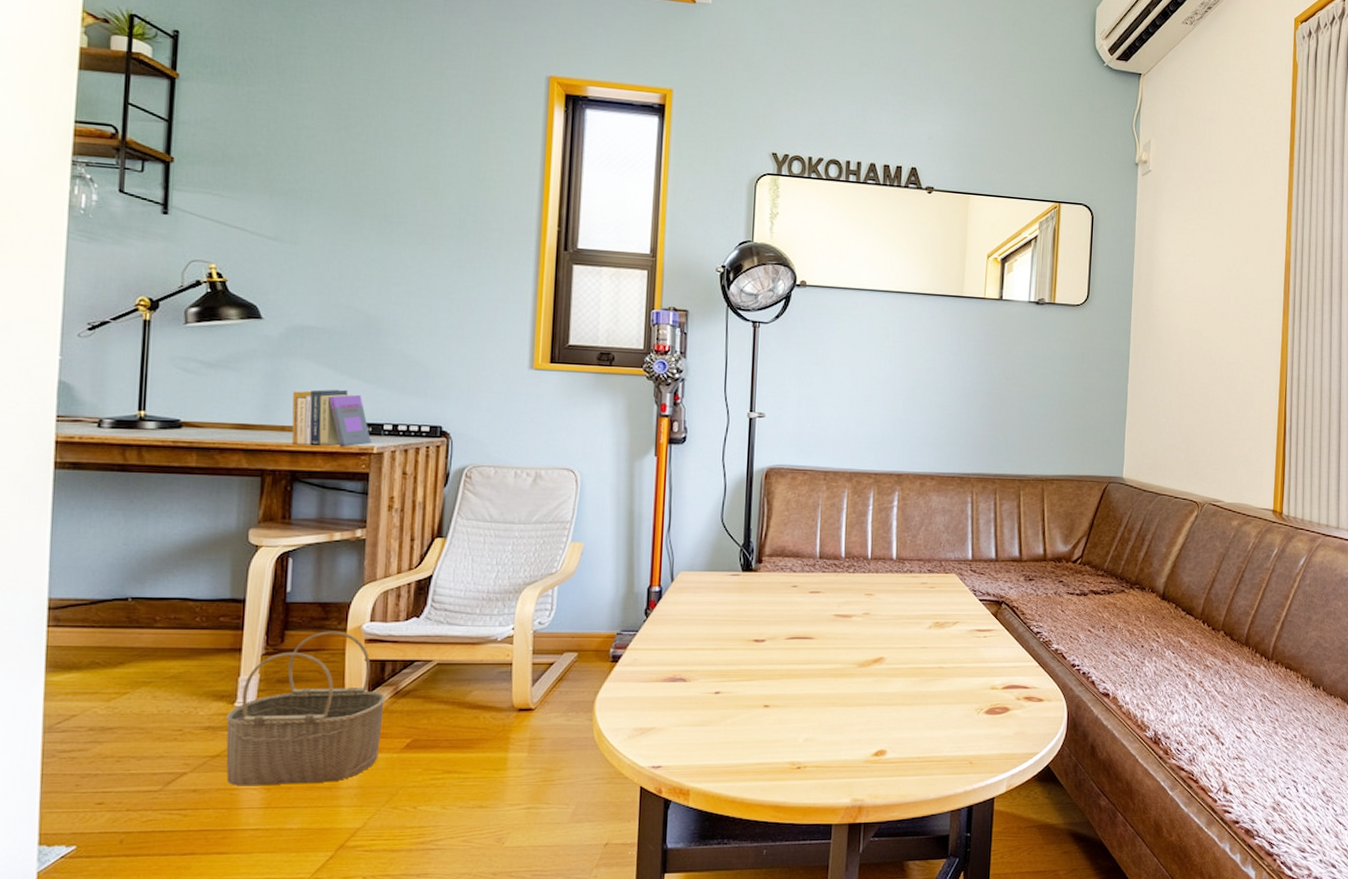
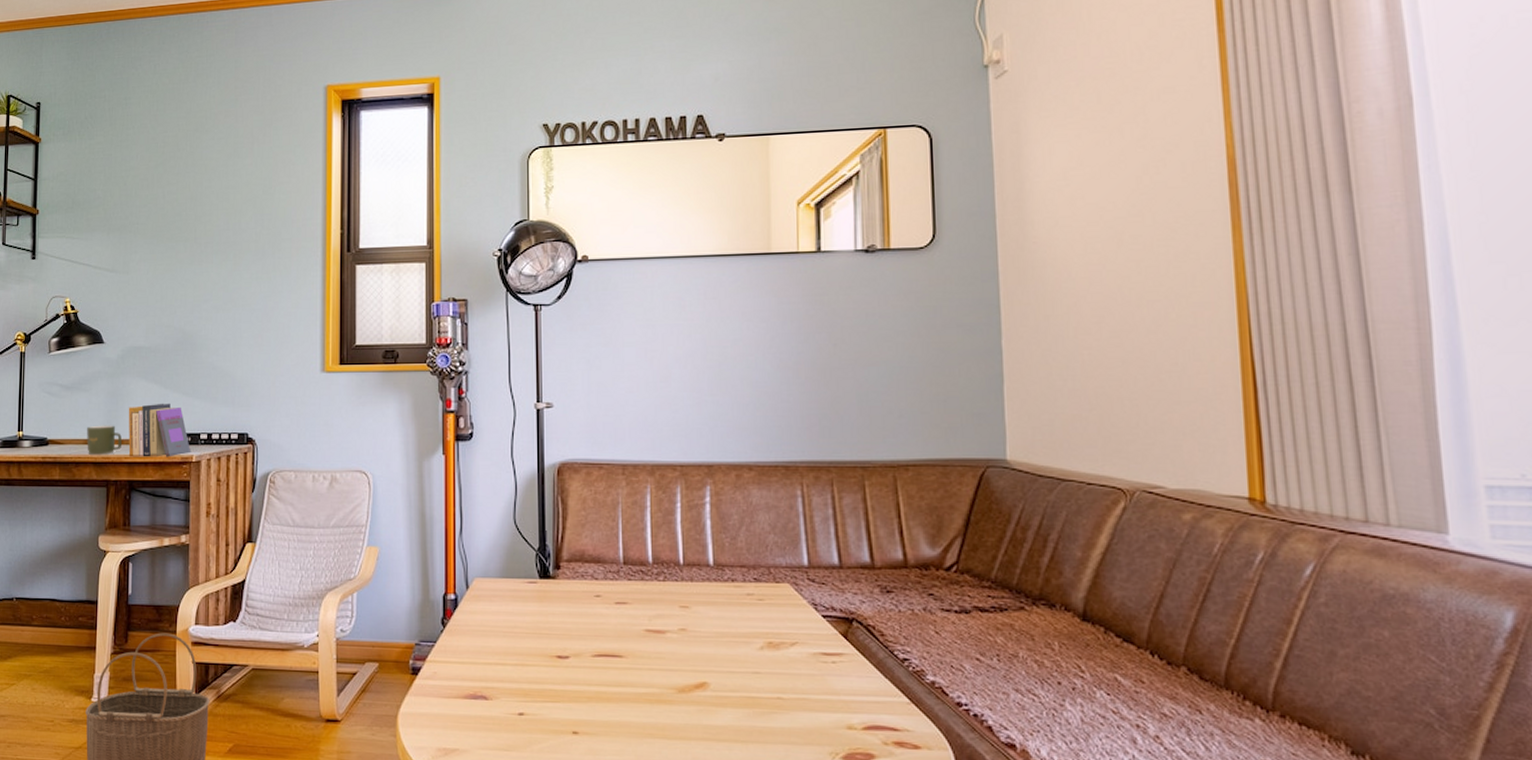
mug: none [235,408,283,443] -> present [87,425,122,456]

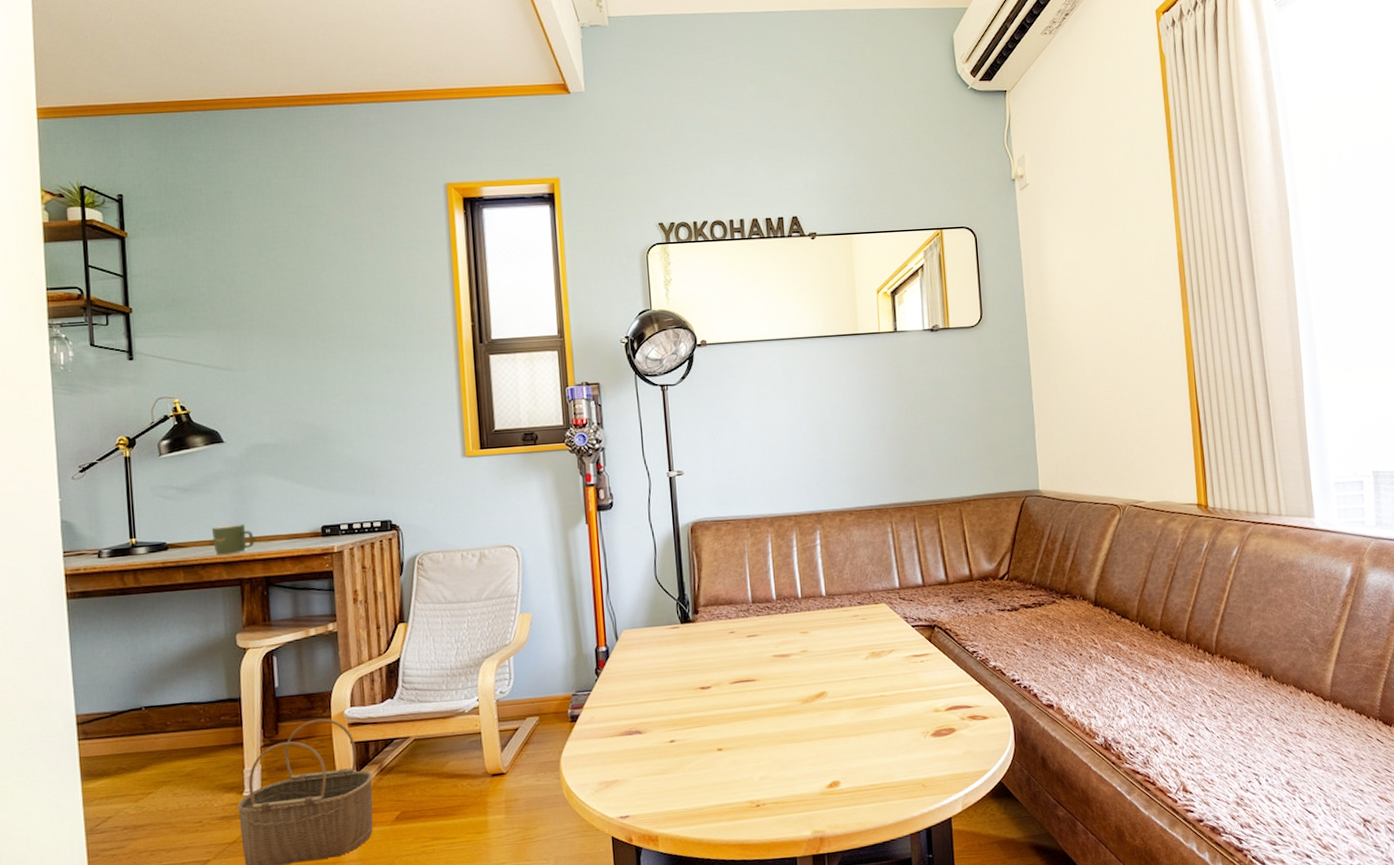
books: present [128,403,190,457] -> none [257,497,331,554]

